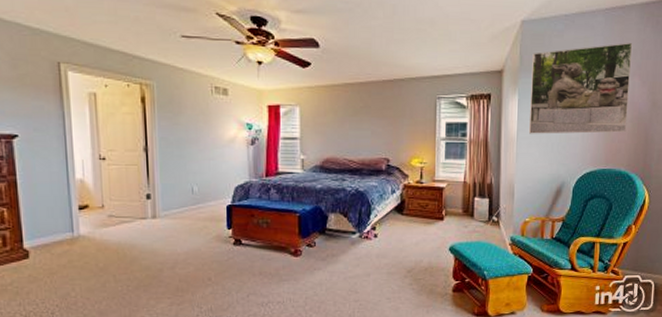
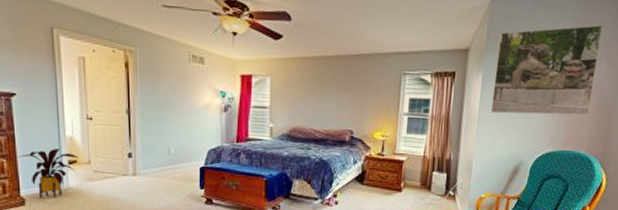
house plant: none [17,193,91,250] -> present [15,149,79,199]

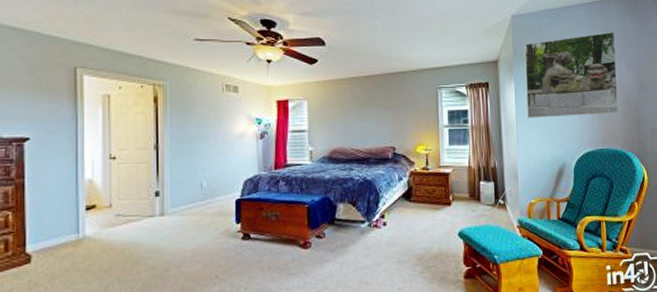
house plant: present [15,149,79,199] -> none [23,194,99,254]

